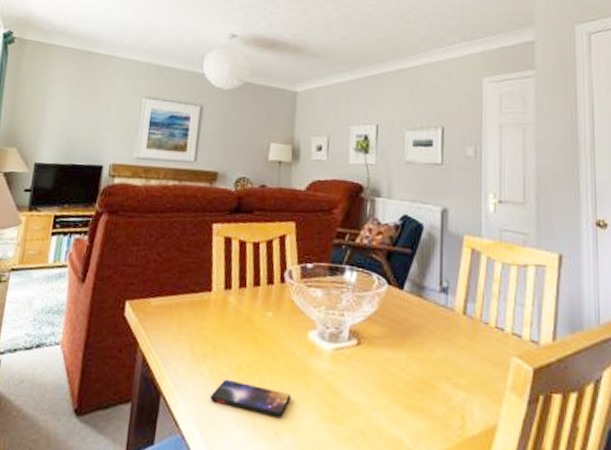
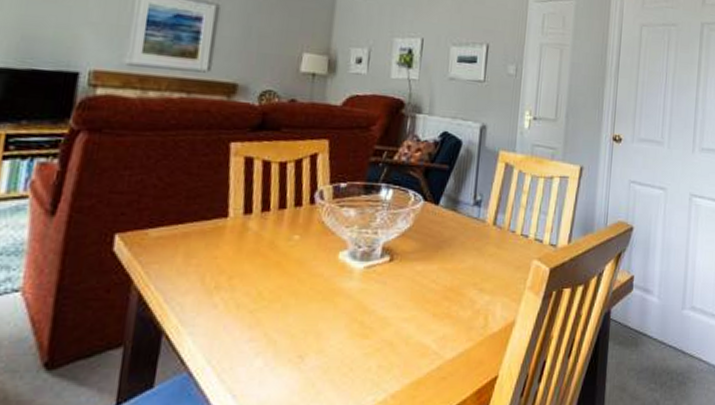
smartphone: present [210,379,291,417] -> none [224,308,318,340]

